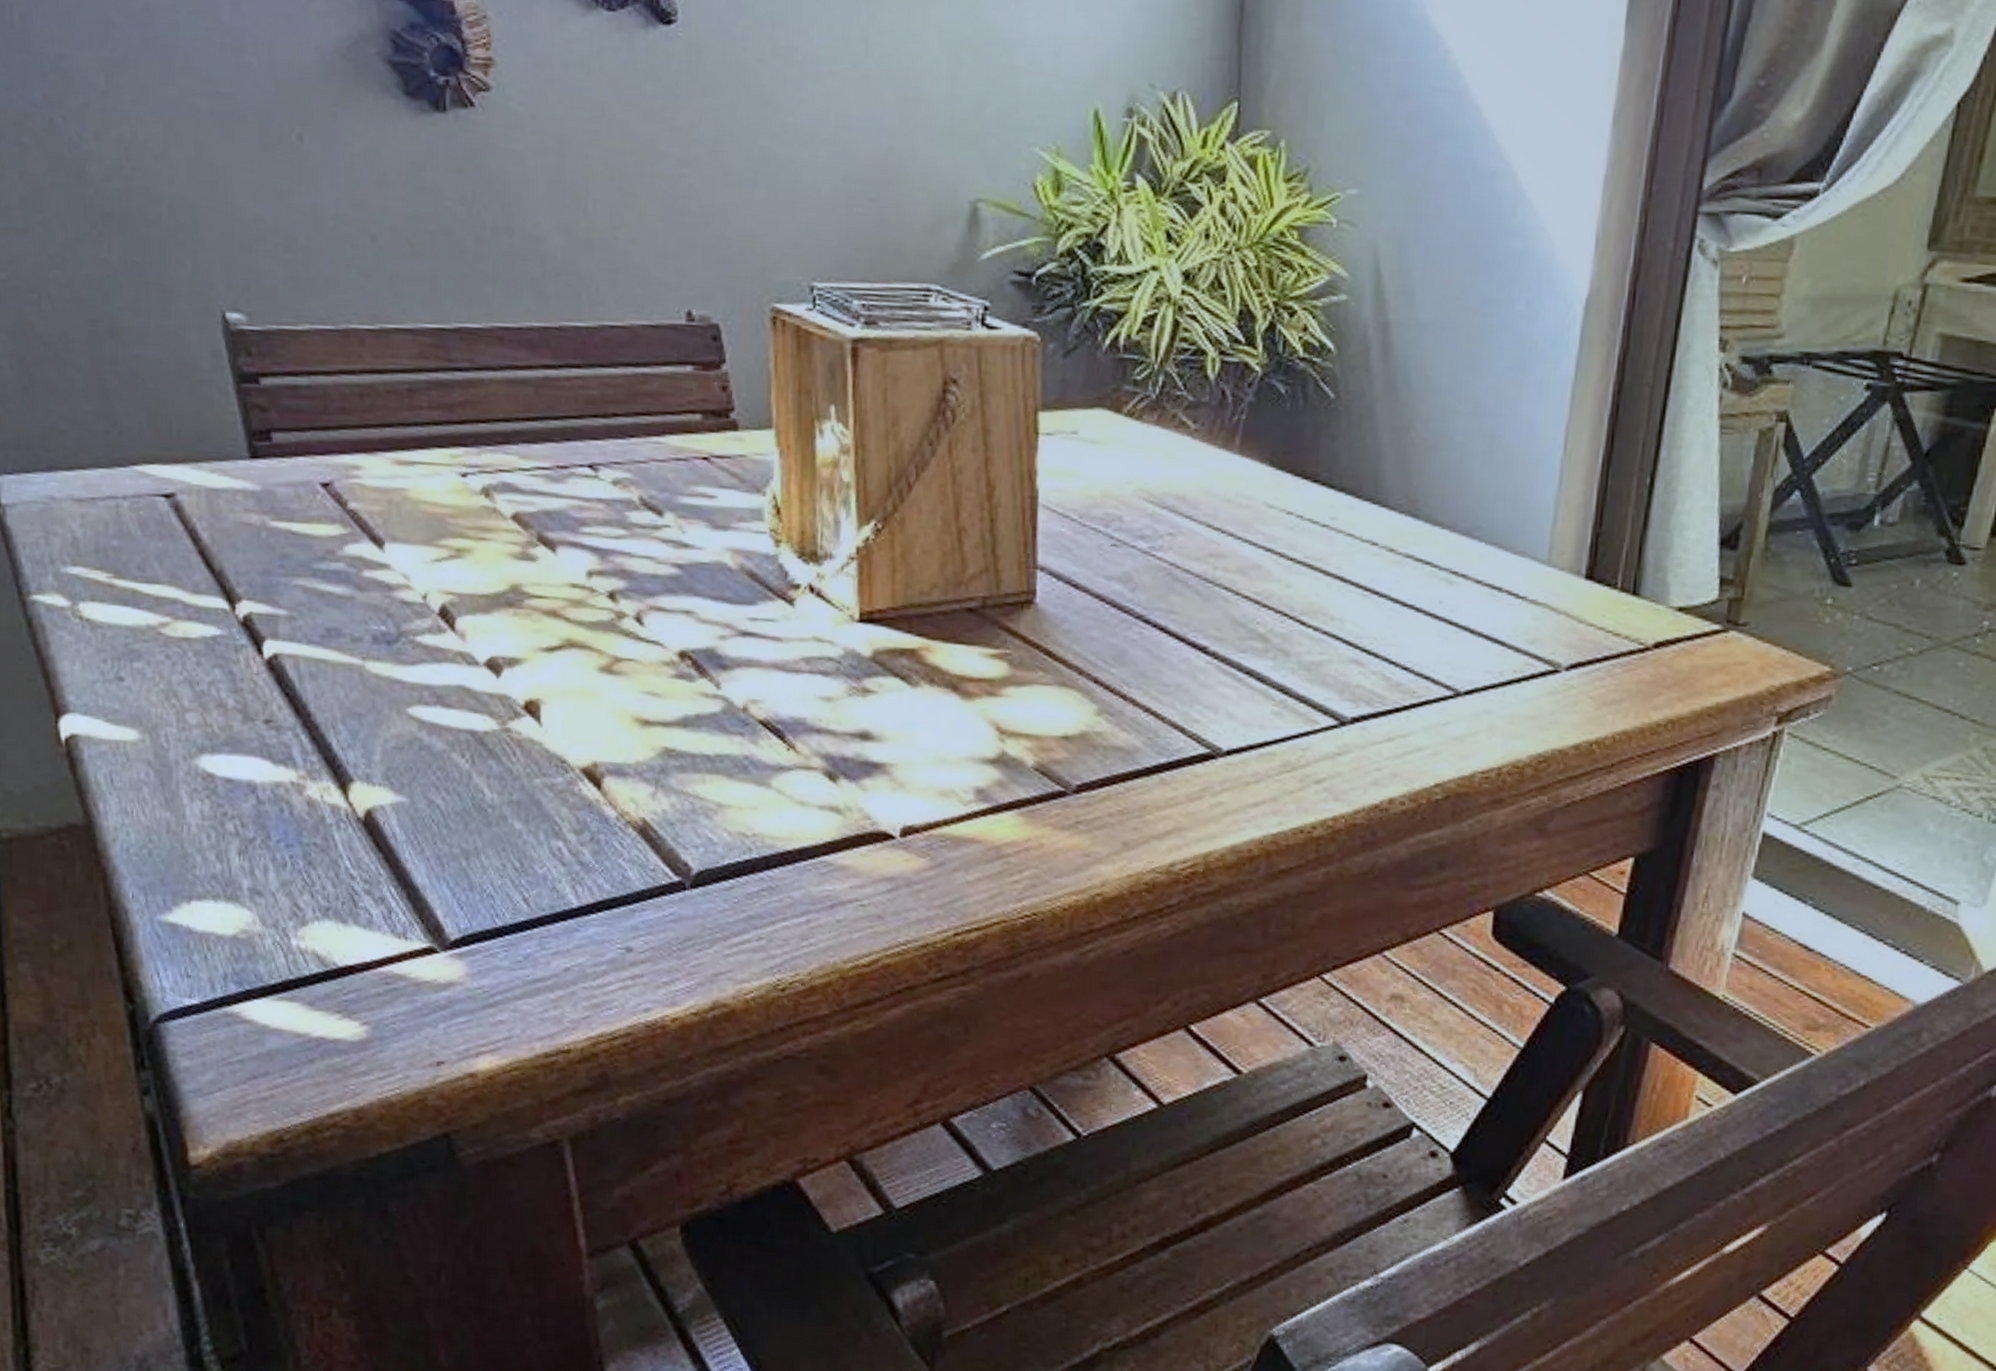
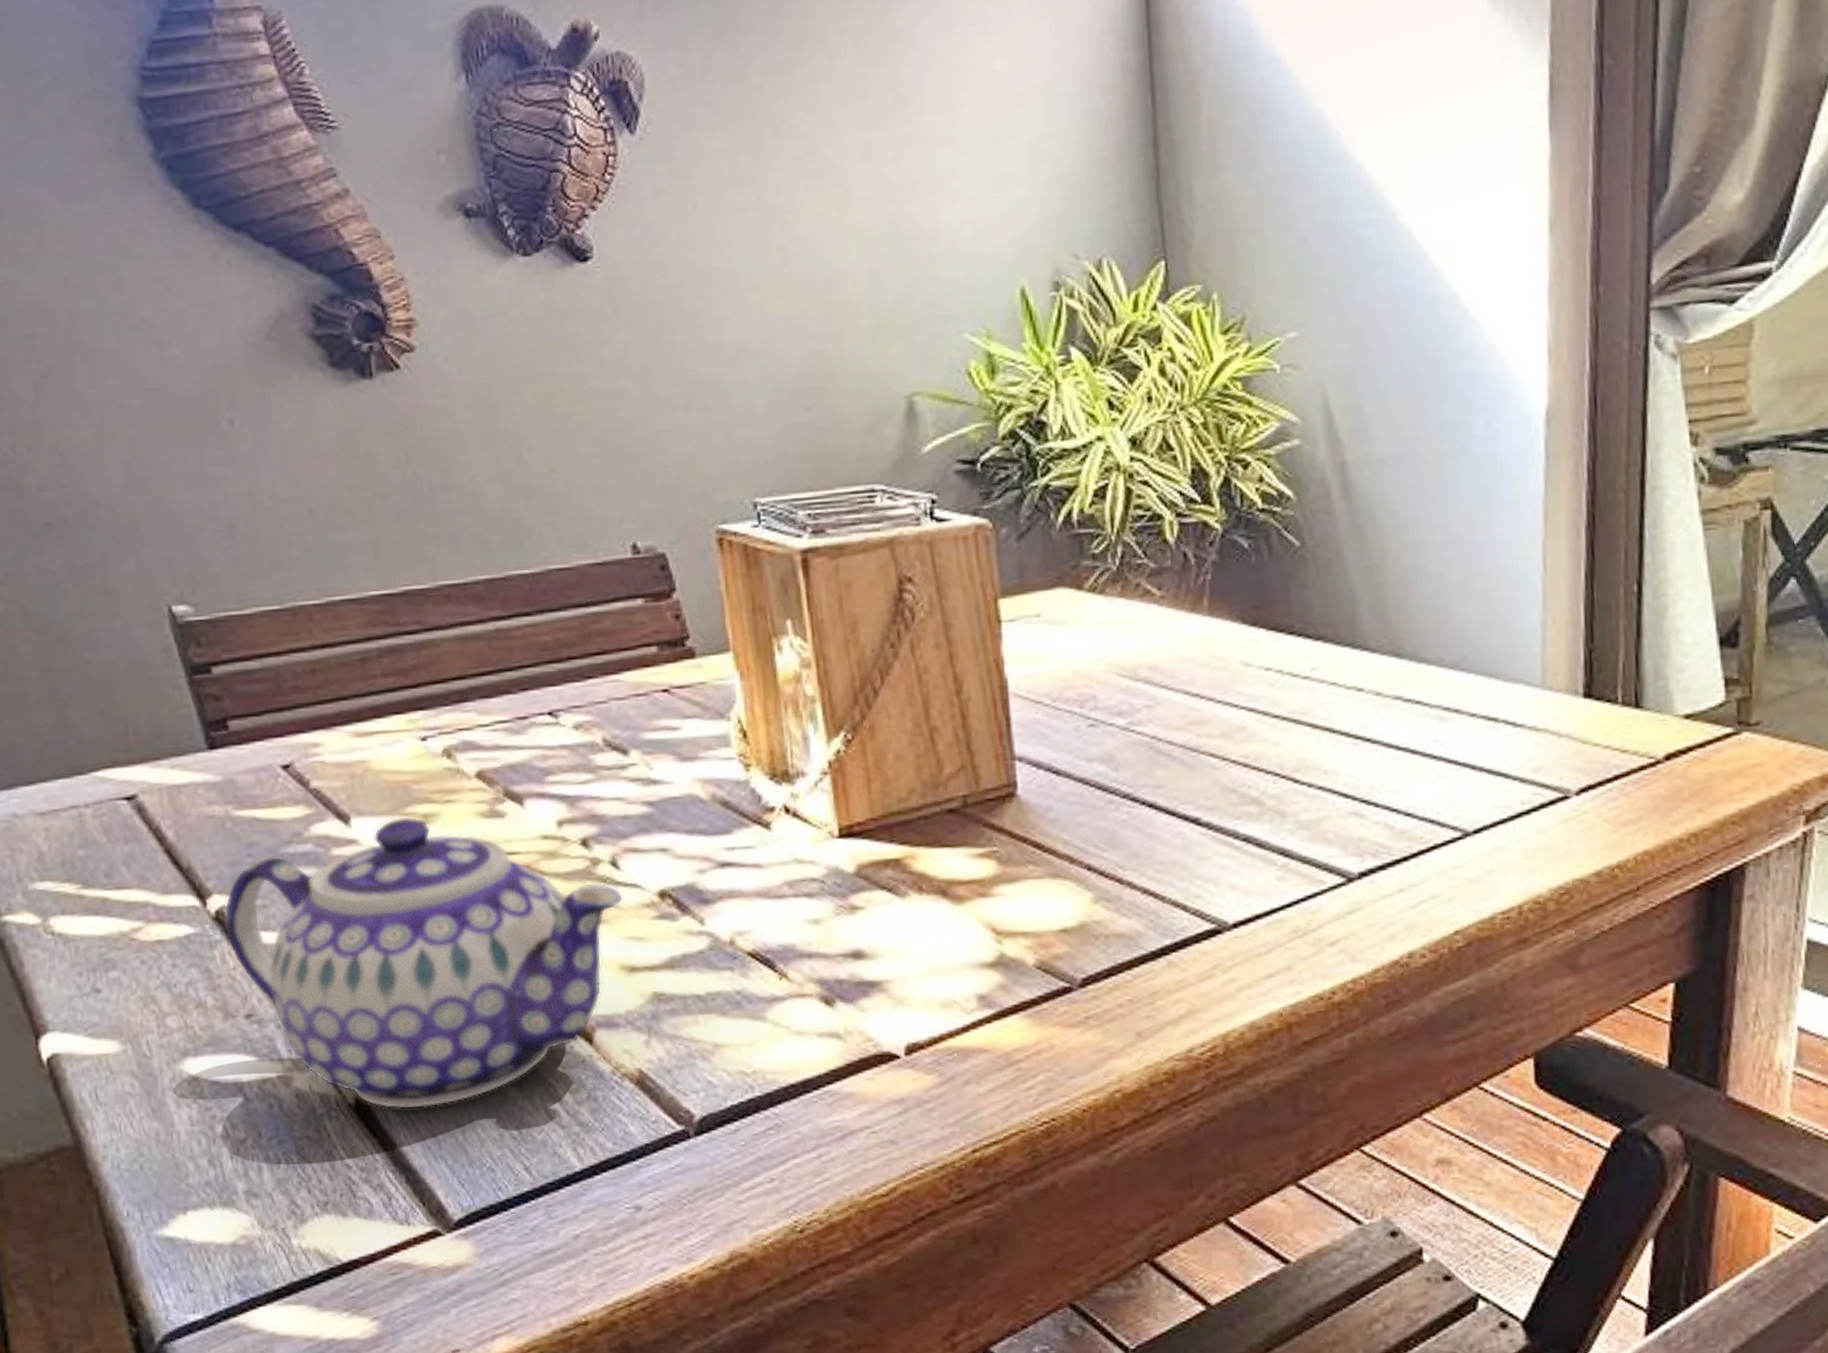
teapot: none [252,548,644,831] -> present [224,816,623,1110]

